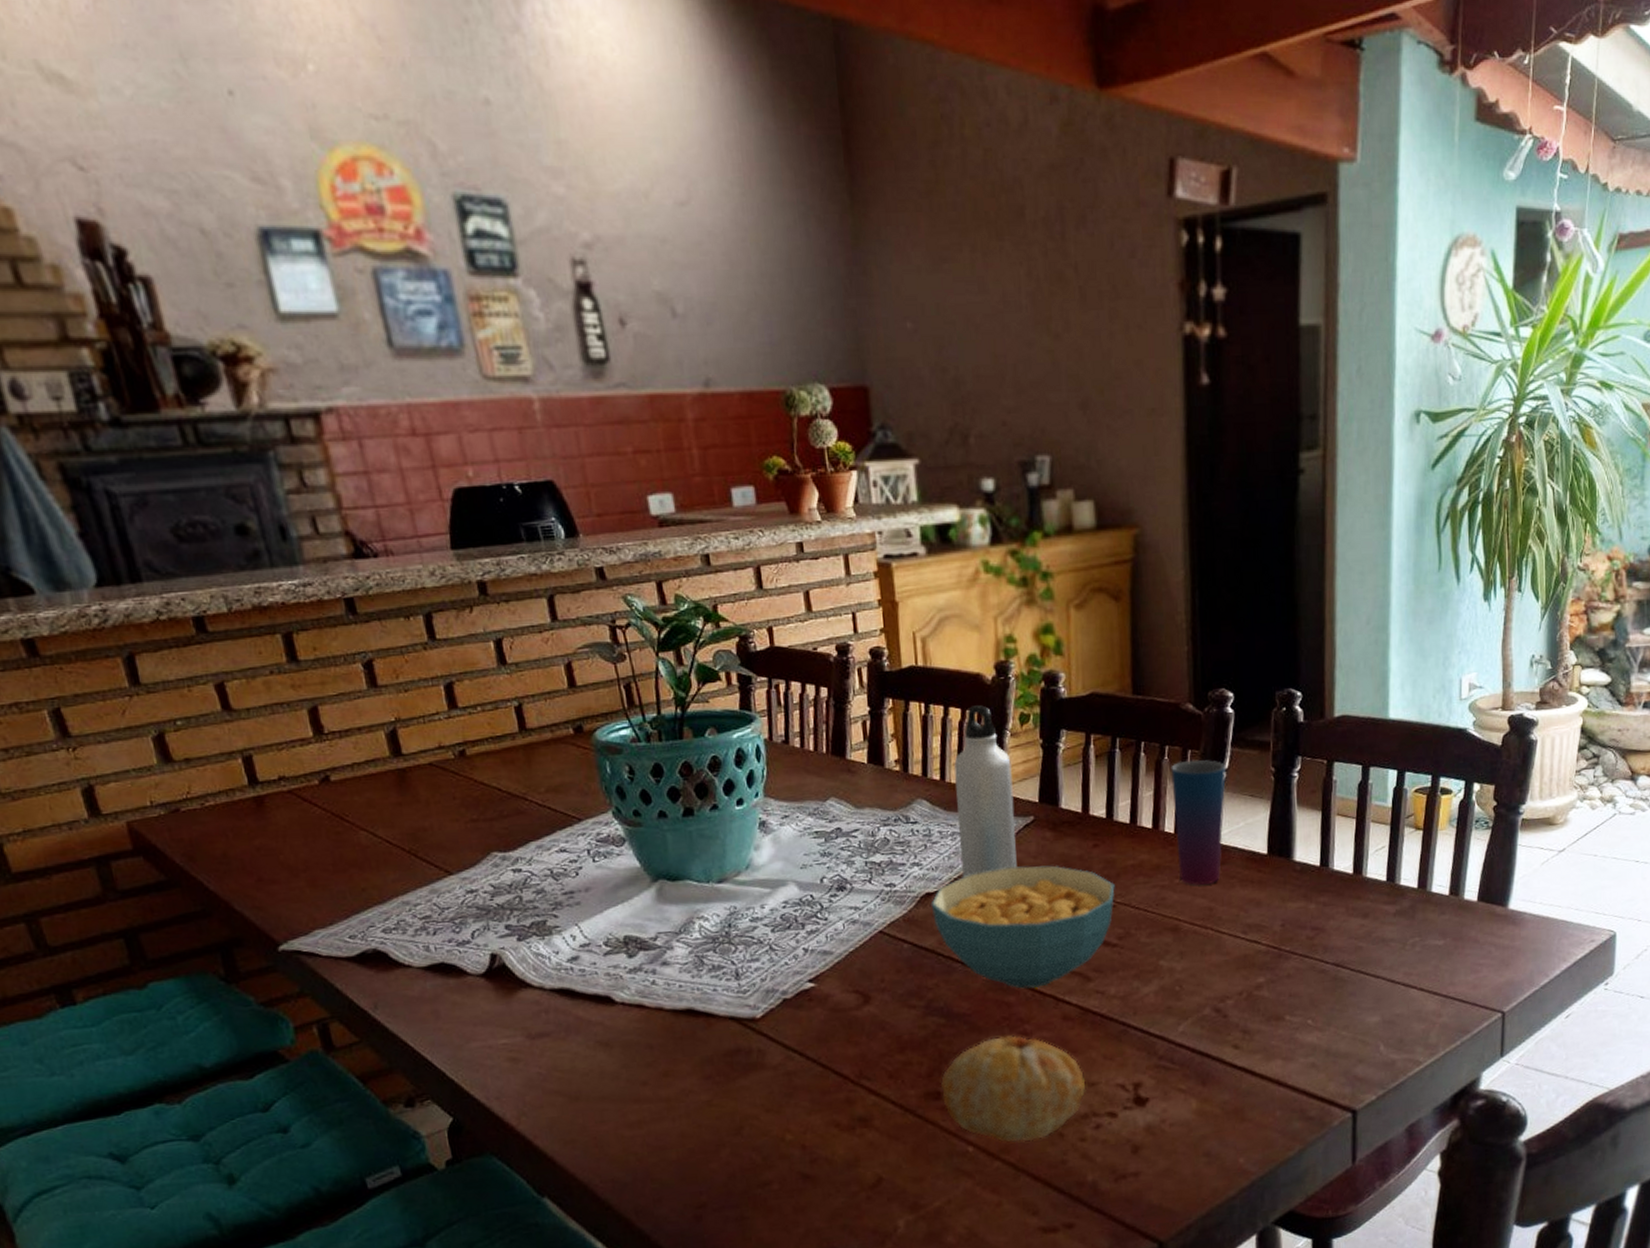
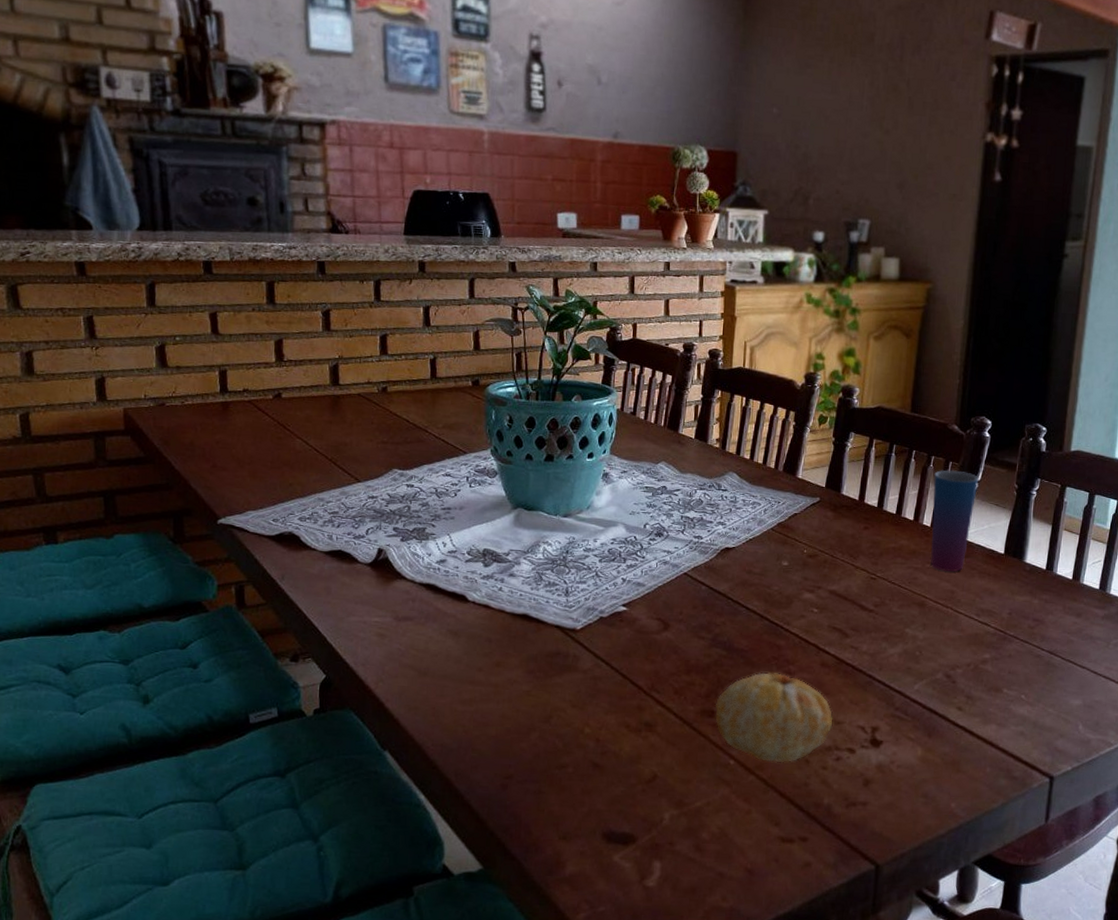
cereal bowl: present [930,865,1115,990] -> none [728,536,877,637]
water bottle: present [954,705,1017,878] -> none [756,404,808,540]

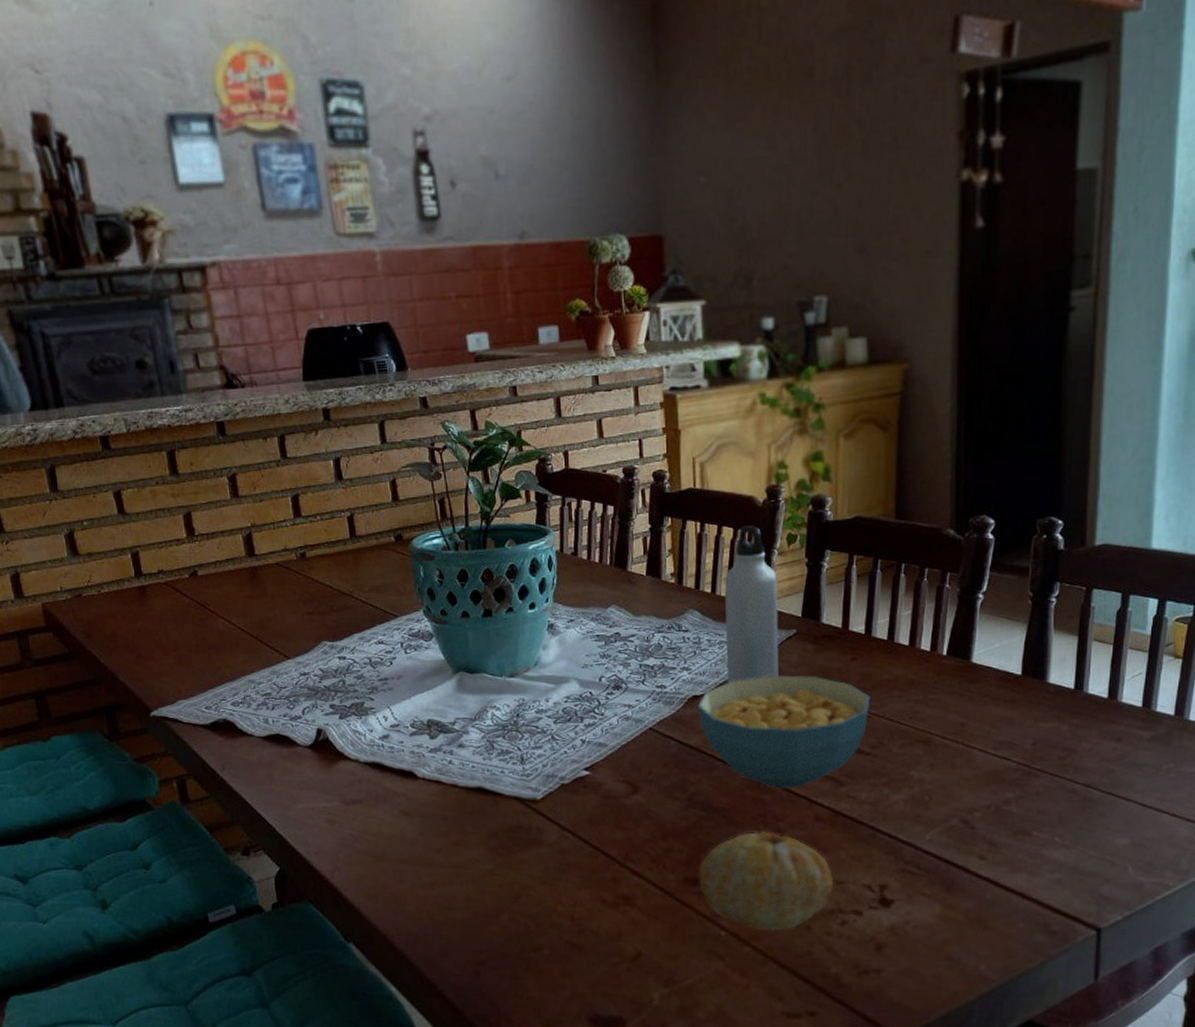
cereal bowl: none [728,536,877,637] -> present [697,675,870,790]
water bottle: none [756,404,808,540] -> present [725,525,779,684]
cup: present [930,470,979,572] -> none [930,582,984,701]

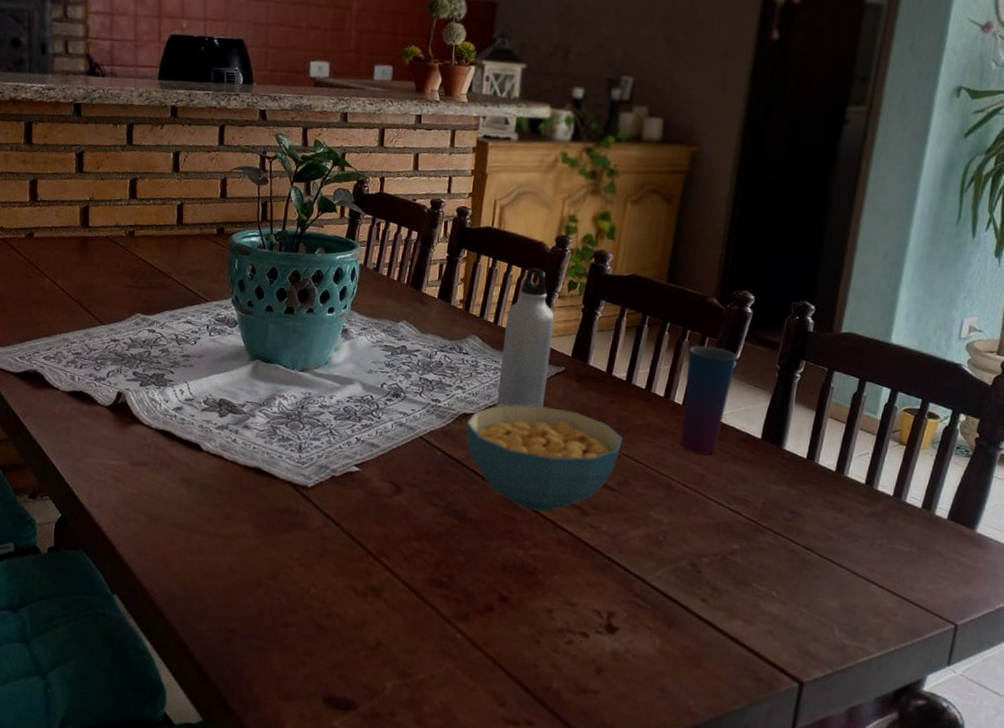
fruit: present [698,832,834,932] -> none [444,545,567,642]
cup: none [930,582,984,701] -> present [680,346,738,455]

